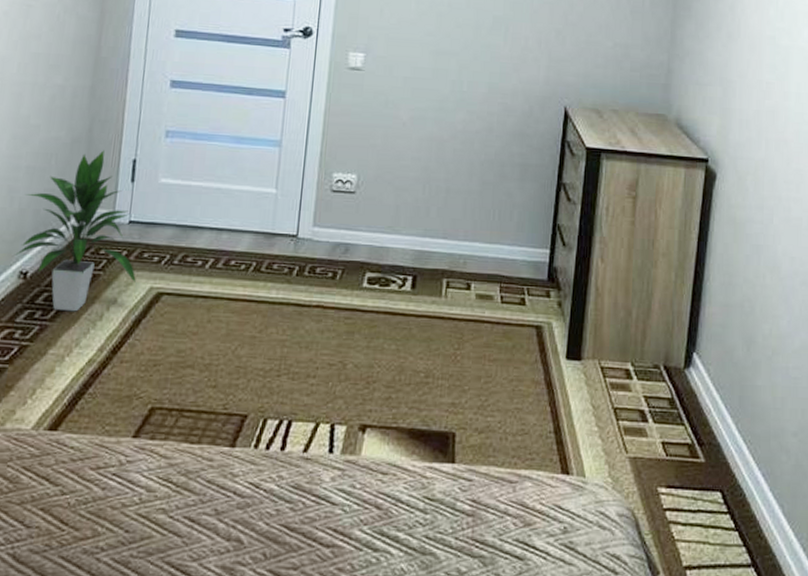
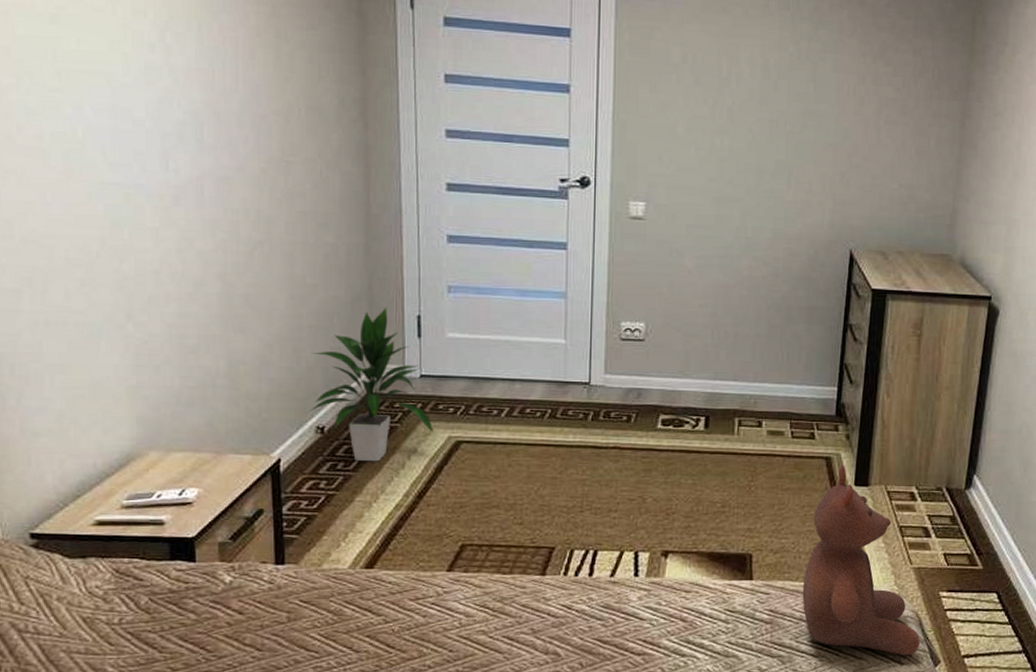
stuffed bear: none [507,336,637,564] -> present [802,466,921,656]

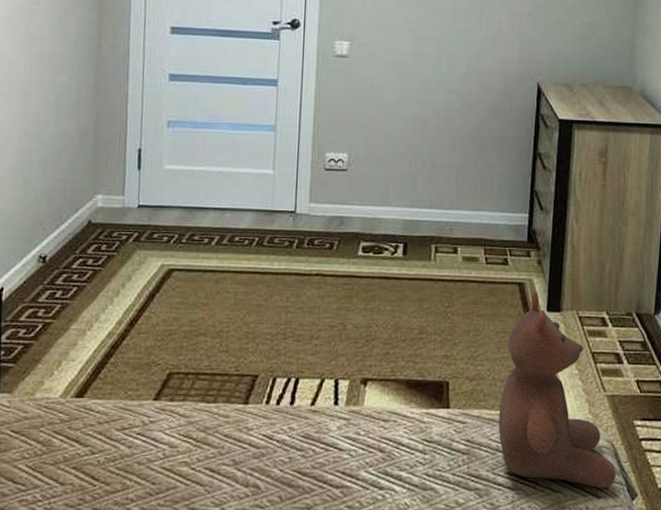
indoor plant: present [309,307,435,462] -> none [33,141,149,290]

